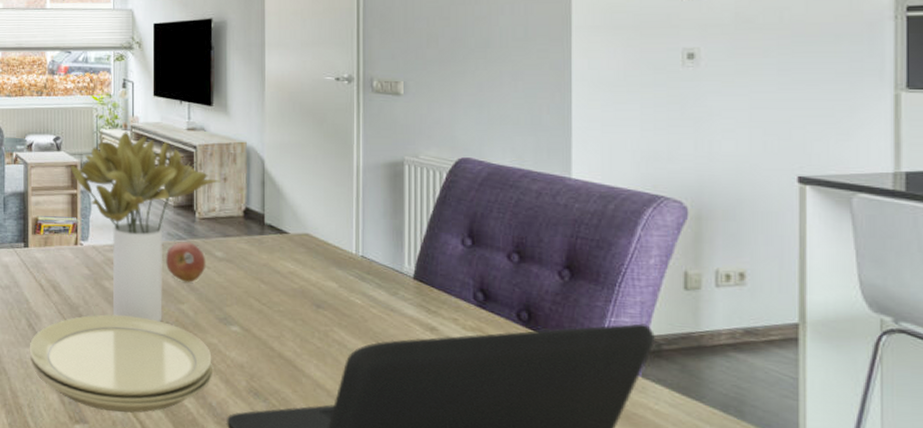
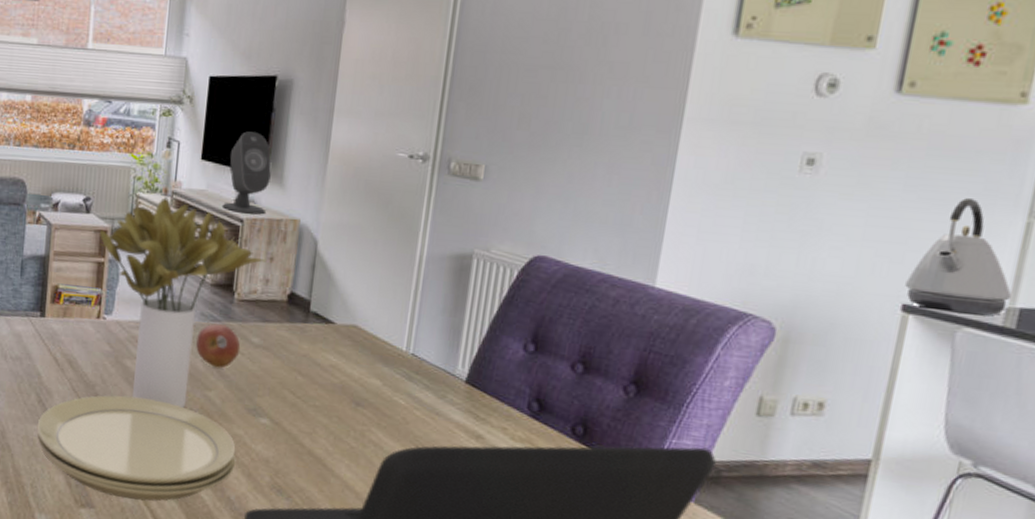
speaker: none [177,68,216,141] -> present [223,131,271,215]
kettle: none [797,77,896,181] -> present [905,198,1013,316]

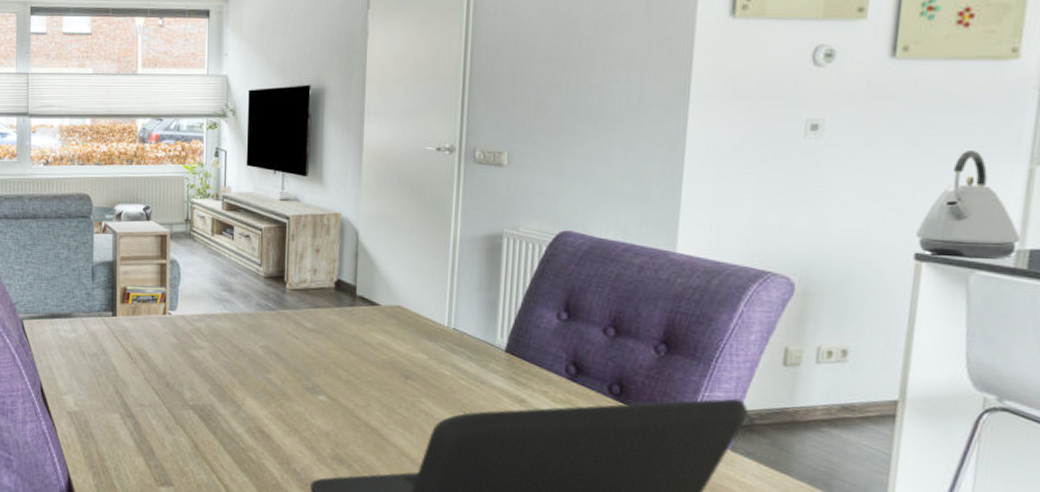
plate: present [36,395,236,501] -> none [116,382,299,477]
flower bouquet: present [98,197,268,408] -> none [159,201,314,390]
fruit: present [196,323,241,369] -> none [255,312,295,353]
speaker: present [223,131,271,215] -> none [270,137,311,211]

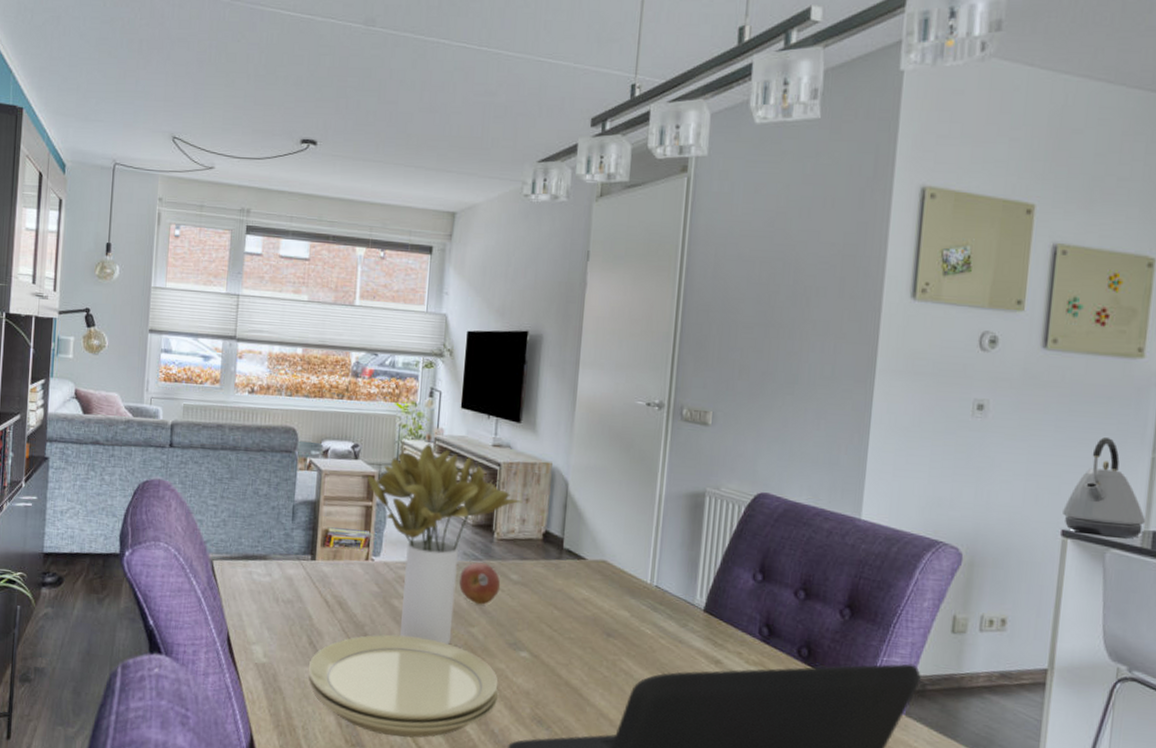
plate: none [116,382,299,477] -> present [307,634,499,738]
flower bouquet: none [159,201,314,390] -> present [366,443,524,645]
fruit: none [255,312,295,353] -> present [459,562,501,605]

